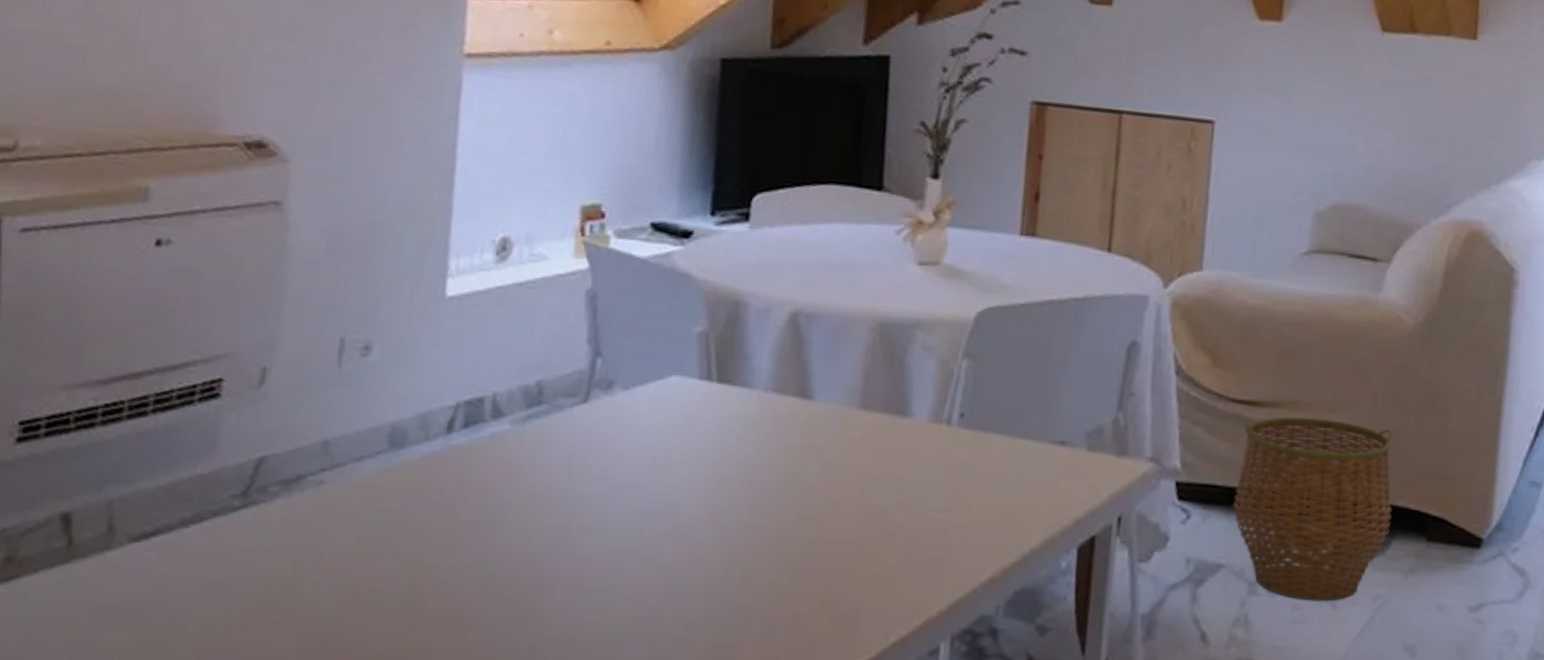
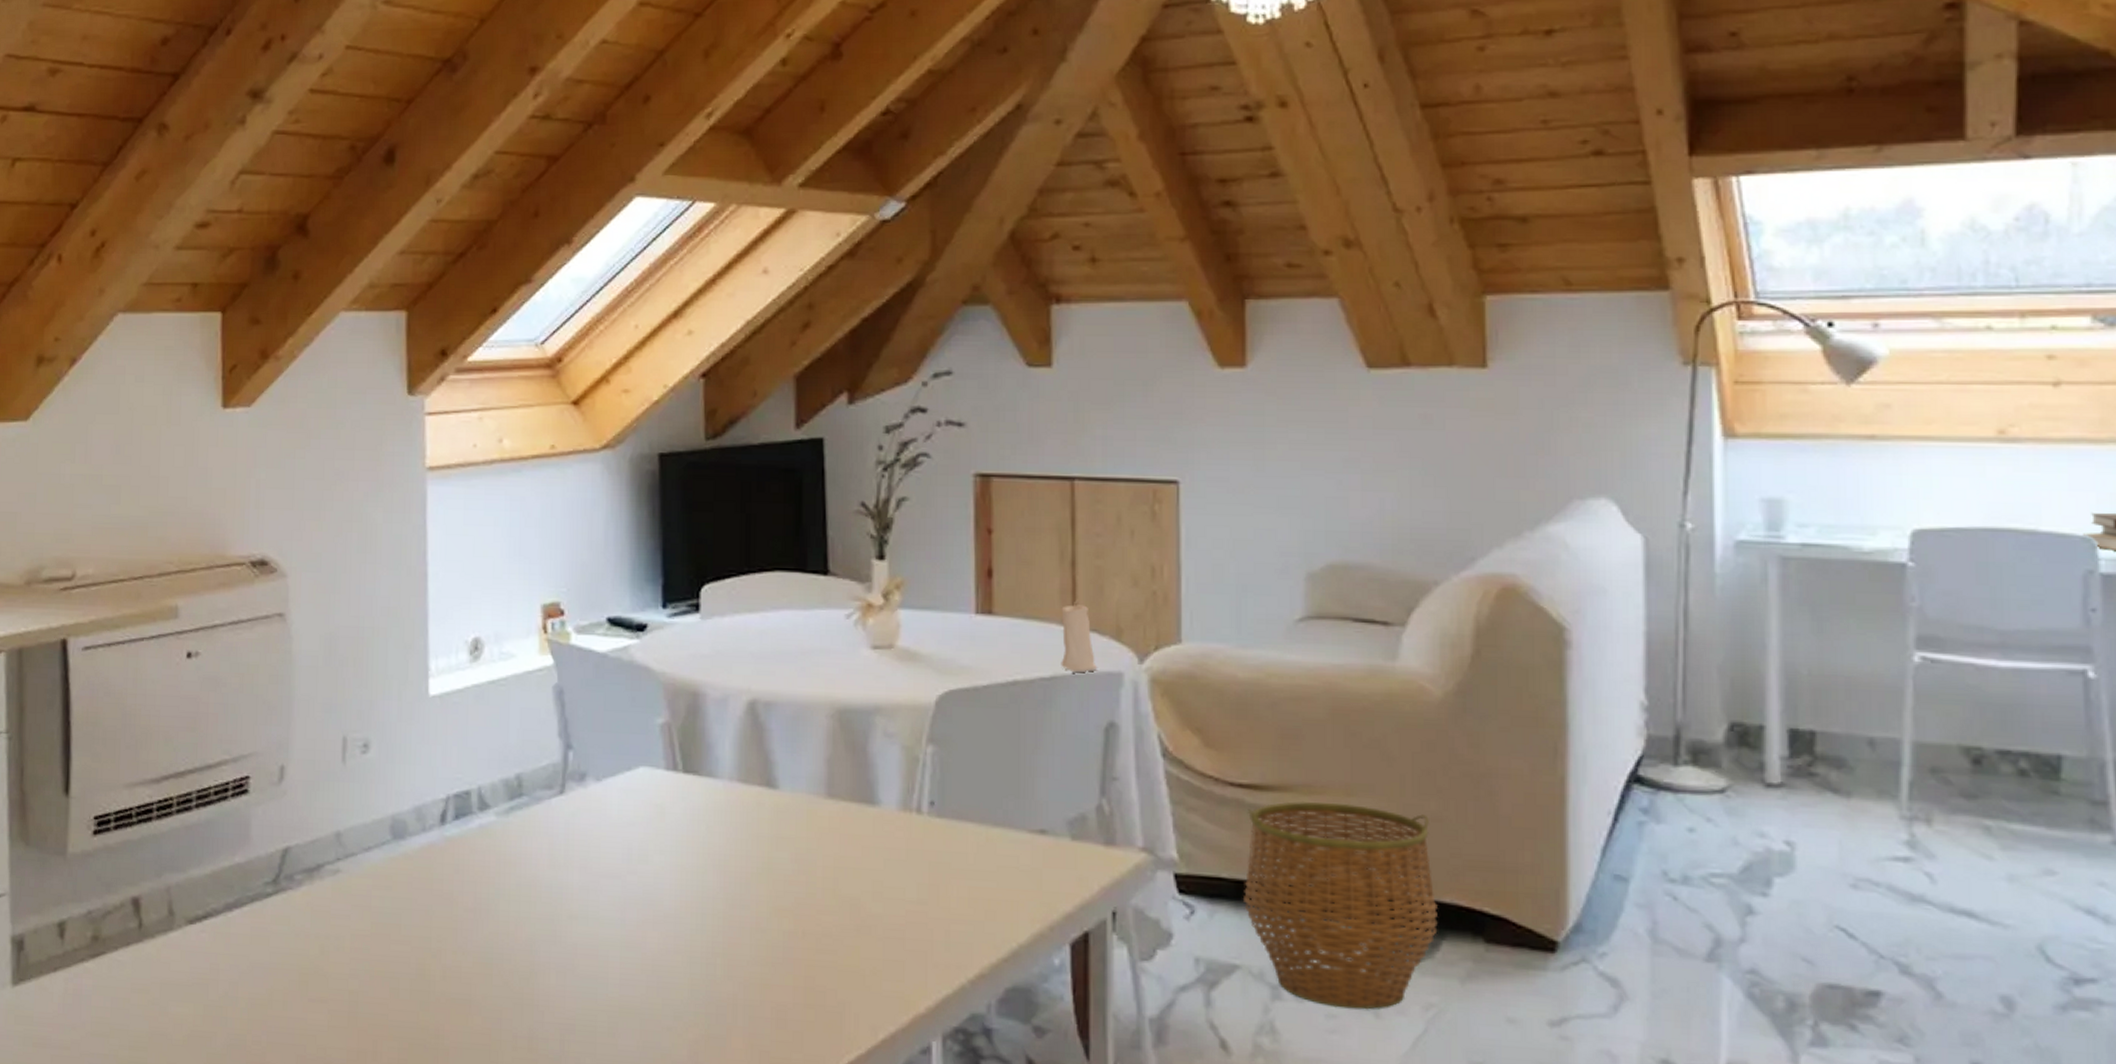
candle: none [1093,226,1127,295] -> present [1061,599,1098,673]

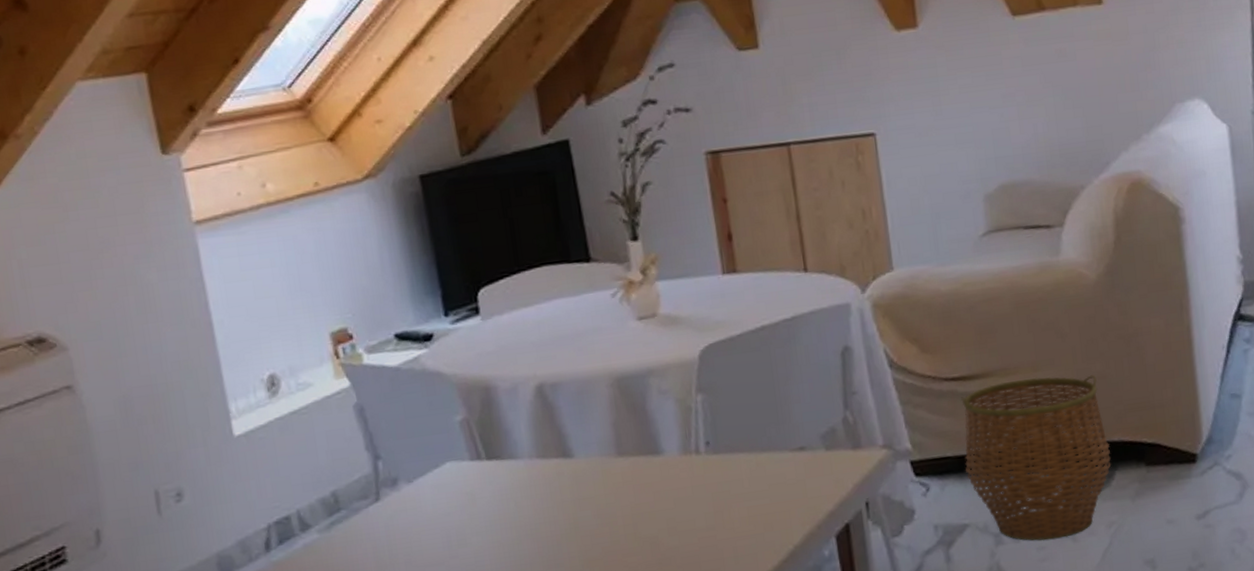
candle: present [1061,599,1098,673] -> none [793,247,830,311]

